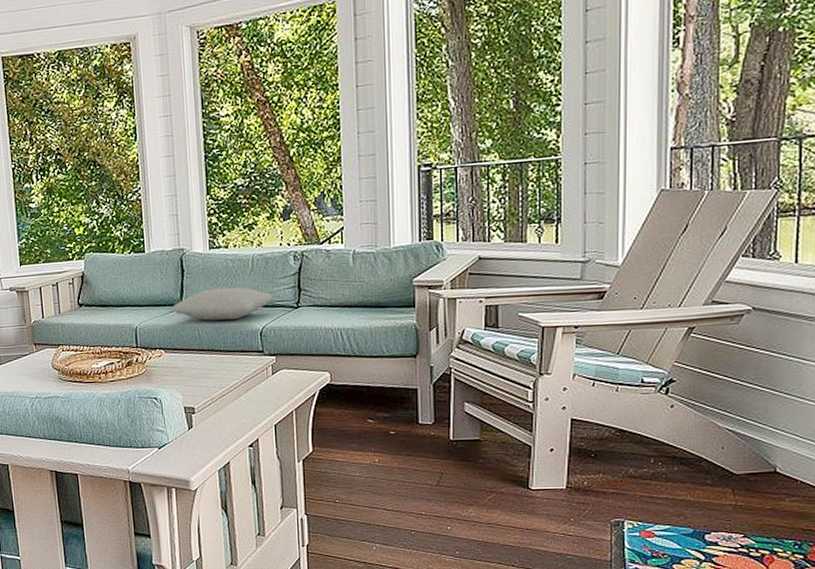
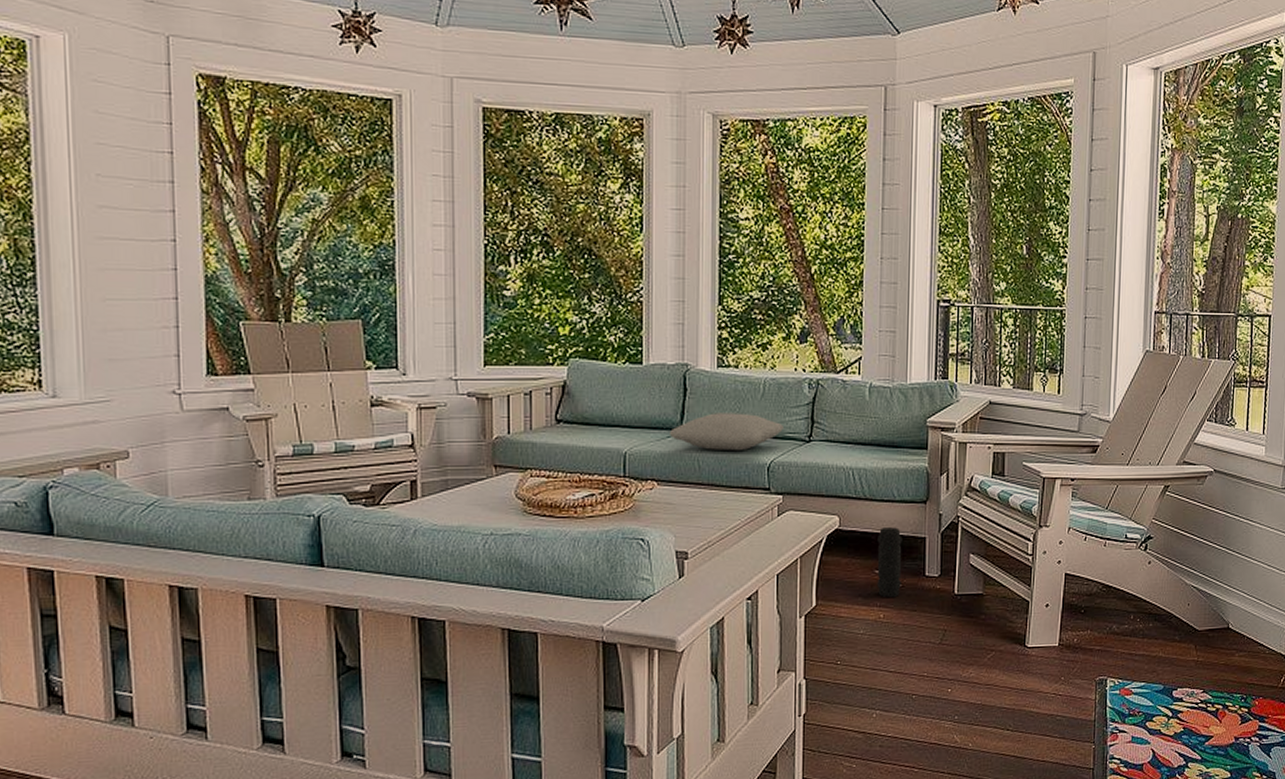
speaker: none [369,380,395,444] -> present [877,527,902,598]

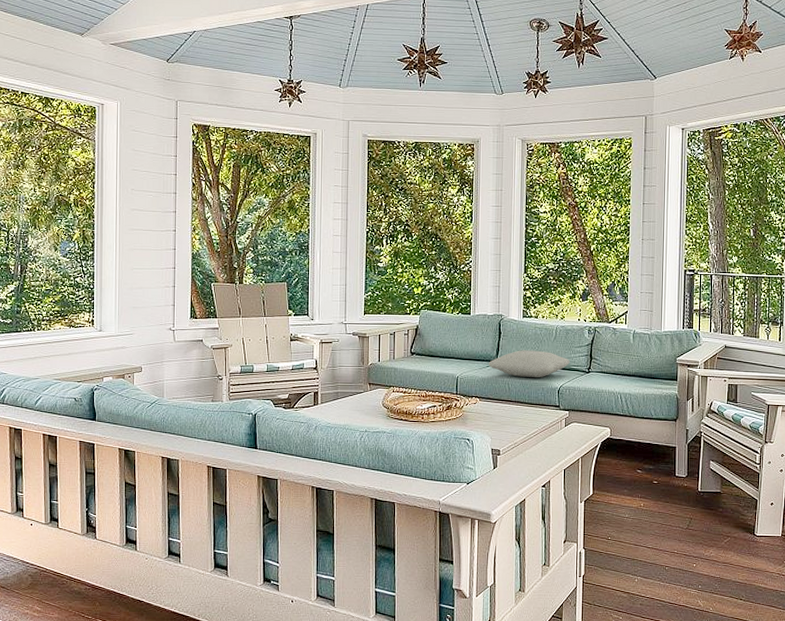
speaker: present [877,527,902,598] -> none [638,438,658,492]

